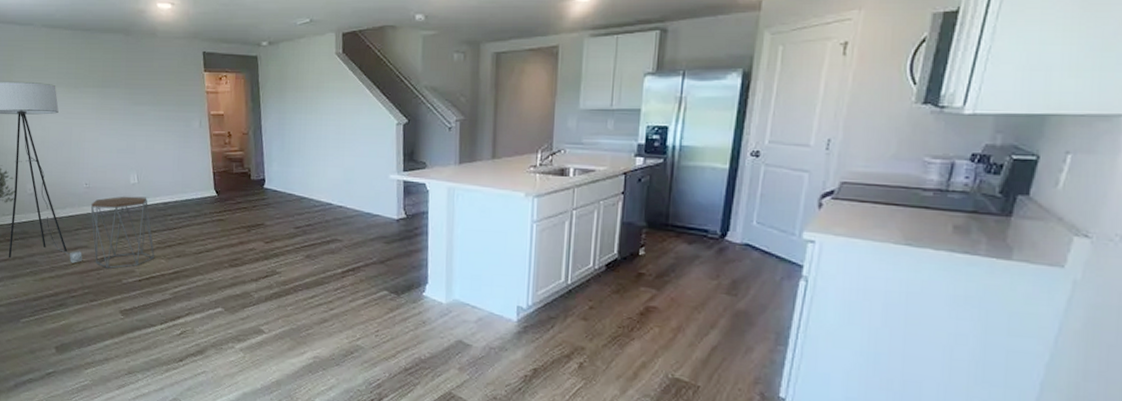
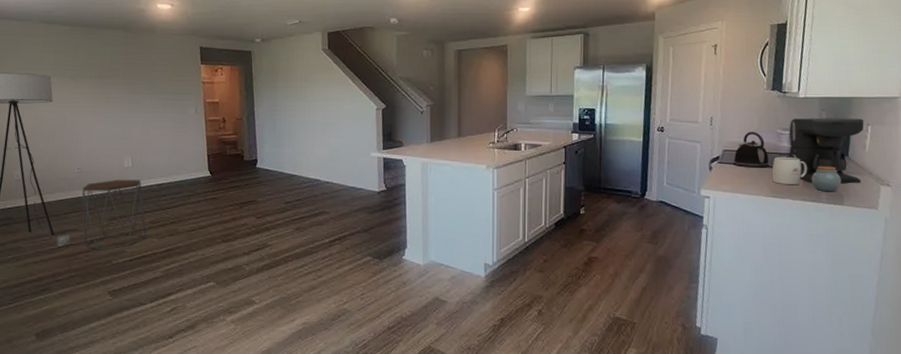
kettle: none [854,158,907,207] -> present [733,131,770,168]
mug: none [908,192,964,231] -> present [772,156,808,185]
coffee maker: none [937,141,1062,233] -> present [788,117,864,184]
jar: none [966,206,1013,242] -> present [811,165,842,192]

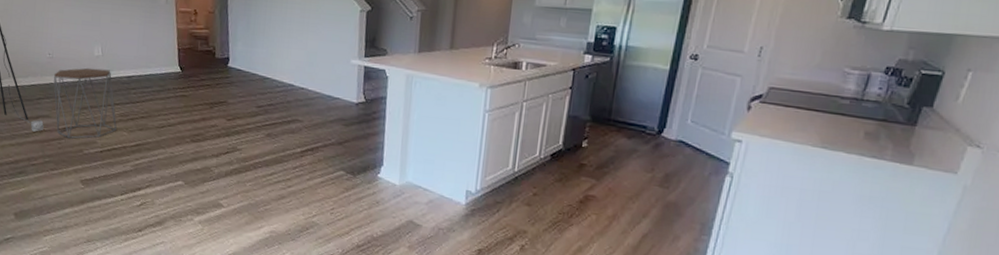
kettle: present [733,131,770,168] -> none [779,67,827,113]
mug: present [772,156,808,185] -> none [825,100,875,137]
coffee maker: present [788,117,864,184] -> none [853,55,965,142]
jar: present [811,165,842,192] -> none [876,115,917,149]

